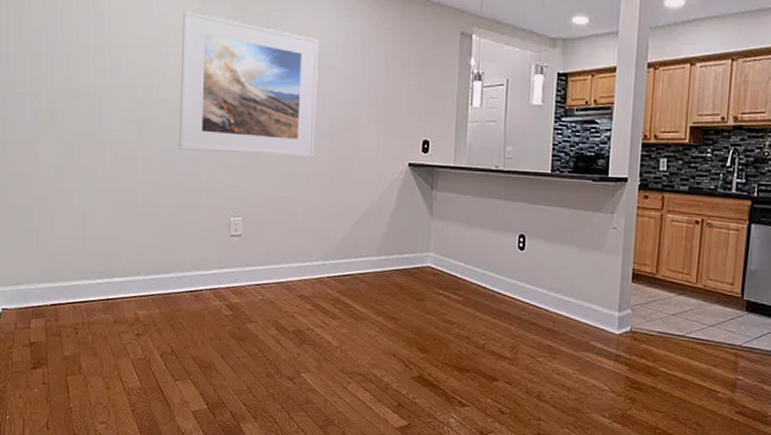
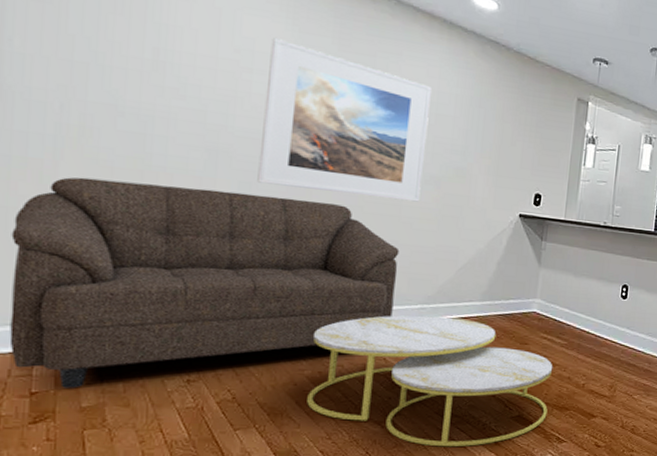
sofa: none [10,155,300,340] -> present [9,177,400,389]
coffee table: none [230,271,451,406] -> present [307,315,553,447]

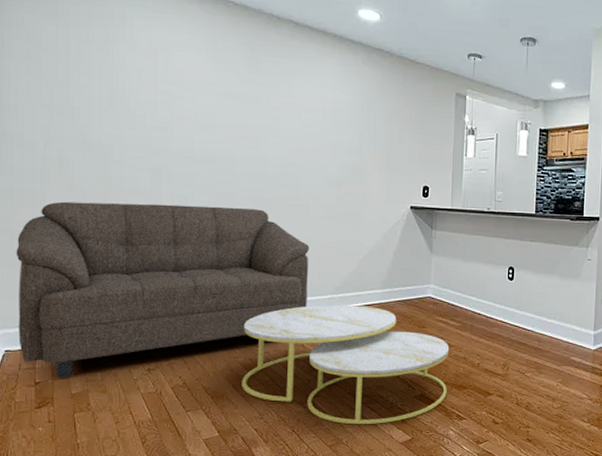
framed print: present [257,38,431,202] -> none [192,69,328,202]

